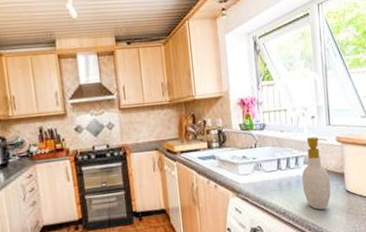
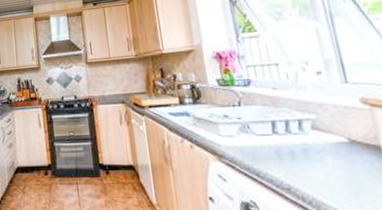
soap bottle: present [301,137,331,210] -> none [310,96,362,192]

